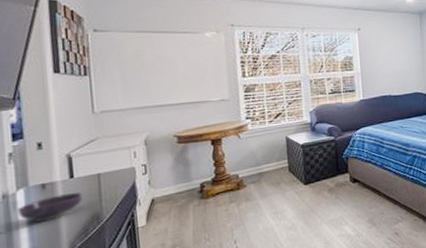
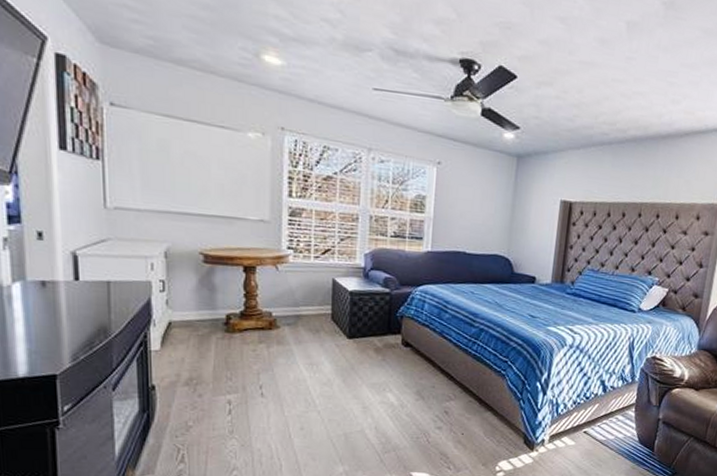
bowl: present [17,192,83,222] -> none [13,297,89,323]

